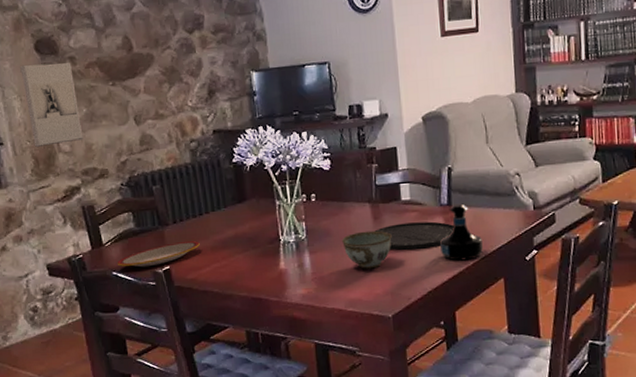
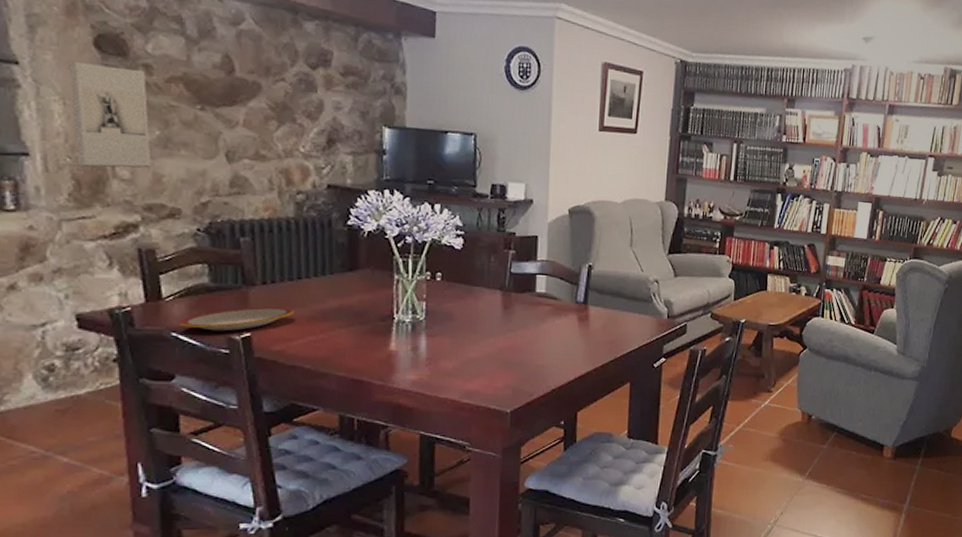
bowl: present [342,230,392,269] -> none [466,319,521,360]
plate: present [374,221,454,250] -> none [503,316,587,345]
tequila bottle: present [440,203,483,261] -> none [570,303,614,362]

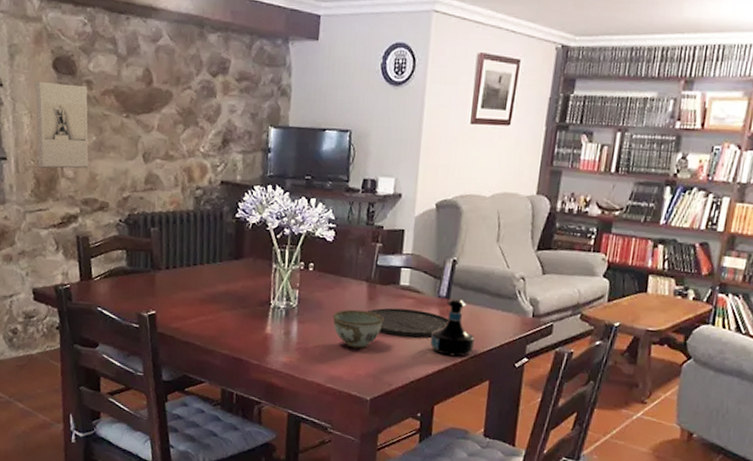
plate: present [179,306,294,332] -> none [103,288,189,309]
bowl: none [466,319,521,360] -> present [333,309,384,349]
plate: none [503,316,587,345] -> present [367,307,449,338]
tequila bottle: none [570,303,614,362] -> present [430,298,475,357]

